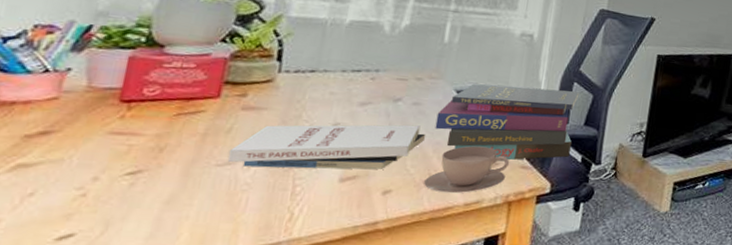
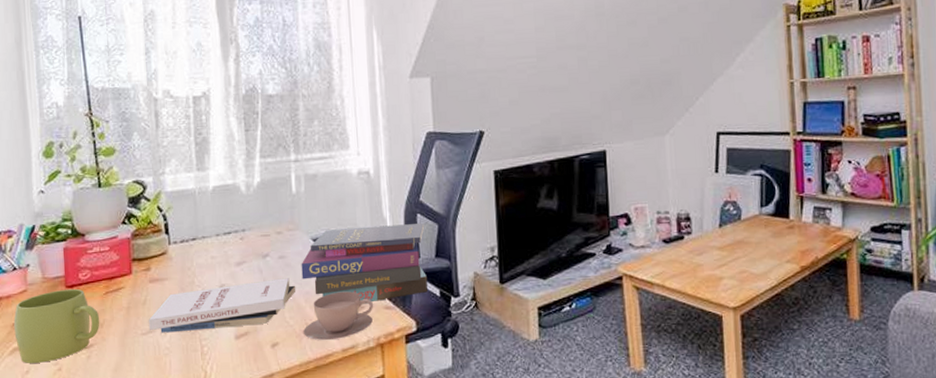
mug: none [23,103,161,185] -> present [13,288,100,363]

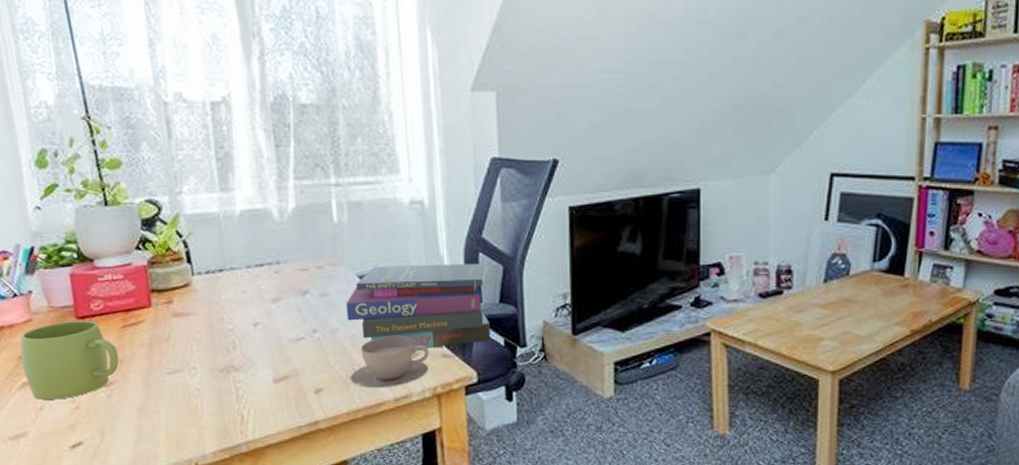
books: present [148,278,296,333] -> none [174,318,341,373]

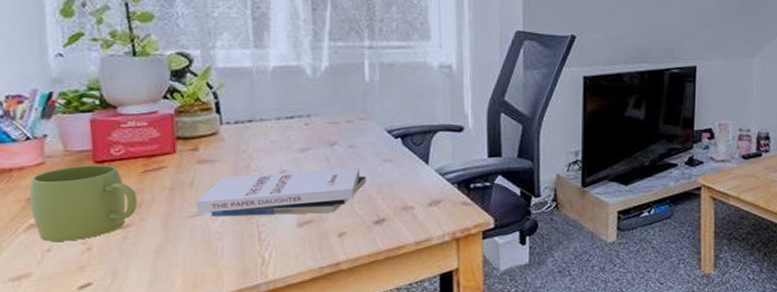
books: none [174,318,341,373] -> present [196,168,367,217]
books: present [346,264,491,348] -> none [373,121,509,197]
teacup: present [351,336,429,389] -> none [374,185,450,233]

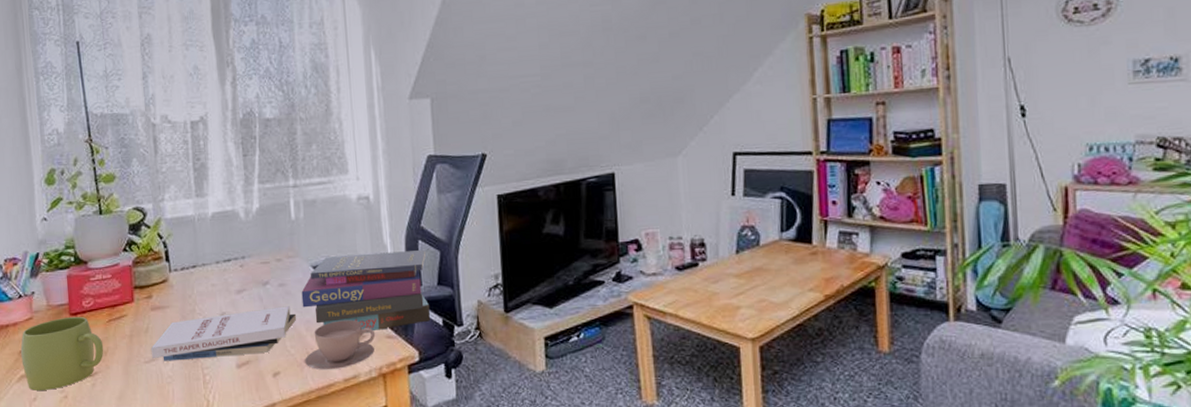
books: none [373,121,509,197] -> present [301,250,430,330]
teacup: none [374,185,450,233] -> present [305,320,375,371]

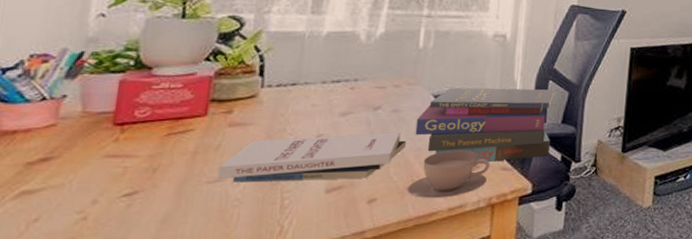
mug: present [20,316,104,390] -> none [26,126,154,210]

